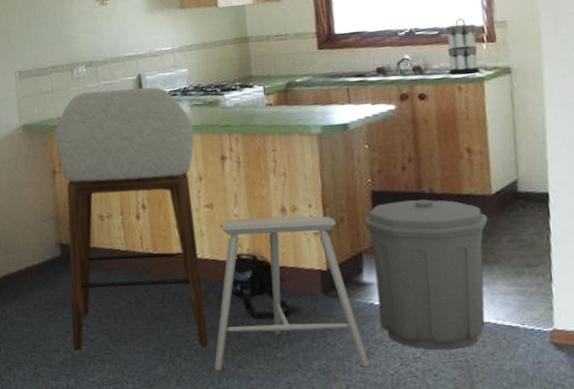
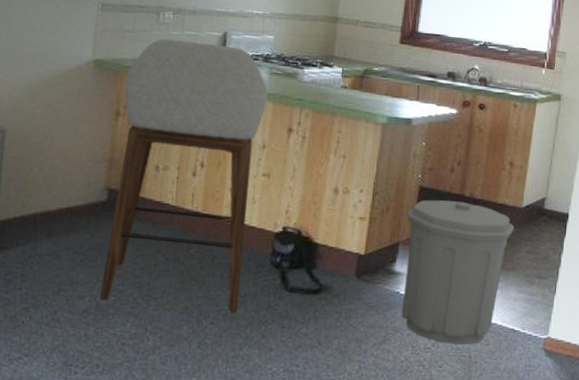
bar stool: present [214,215,370,371] -> none [238,192,385,352]
spice rack: present [445,18,479,75] -> none [509,42,540,94]

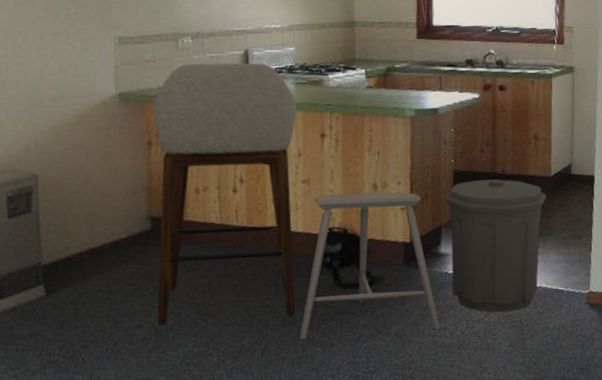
bar stool: none [238,192,385,352] -> present [299,192,441,340]

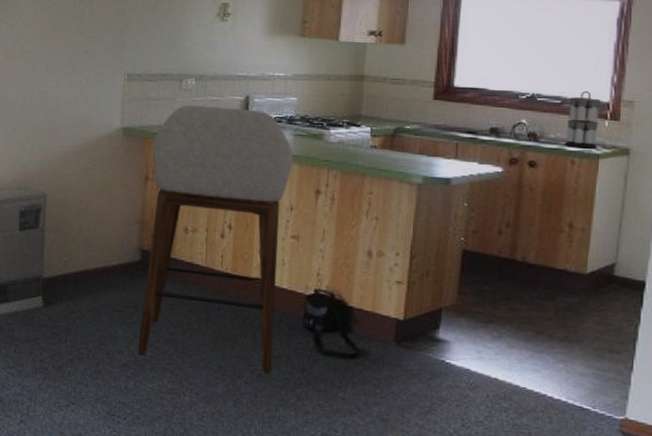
bar stool: present [299,192,441,340] -> none [273,254,430,423]
trash can: present [445,179,547,313] -> none [448,264,578,421]
spice rack: none [525,21,549,71] -> present [564,91,601,149]

